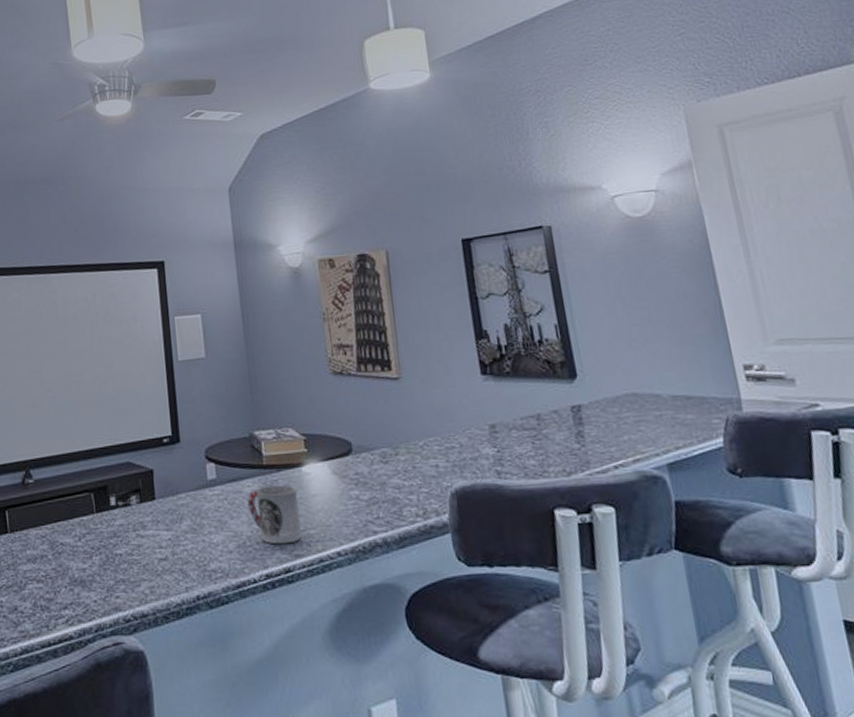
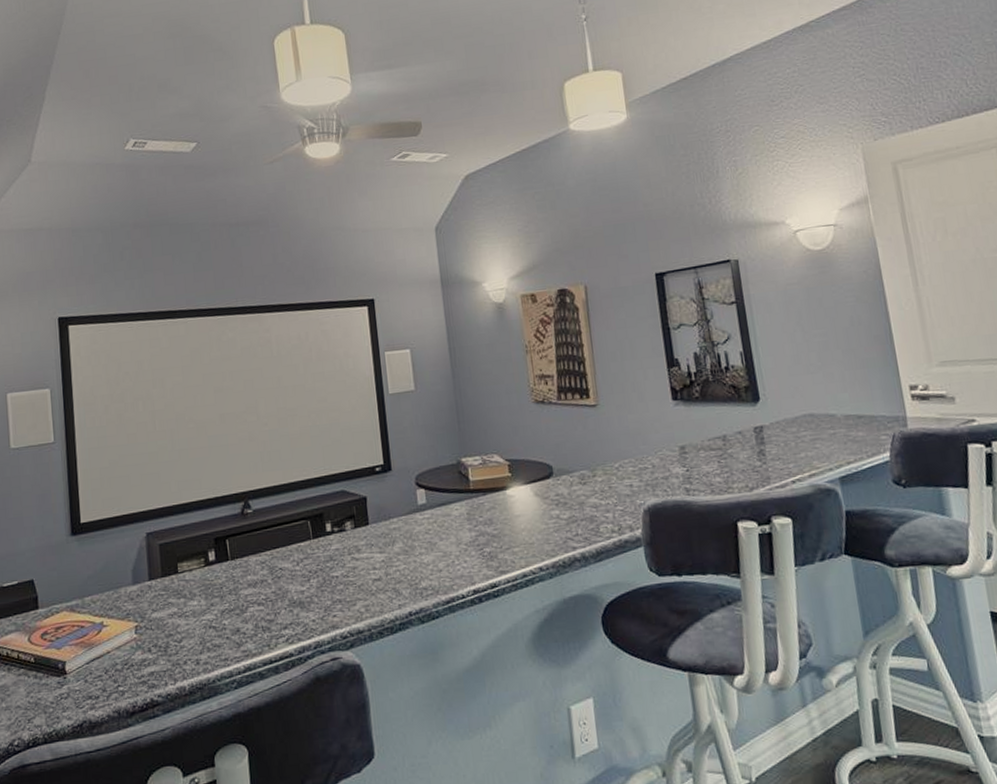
cup: present [247,485,301,545] -> none [455,507,506,562]

